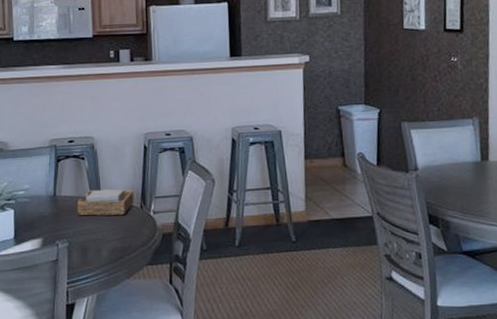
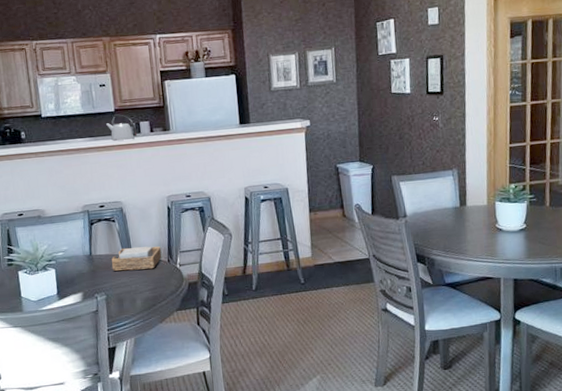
kettle: none [83,39,116,71] -> present [106,113,138,142]

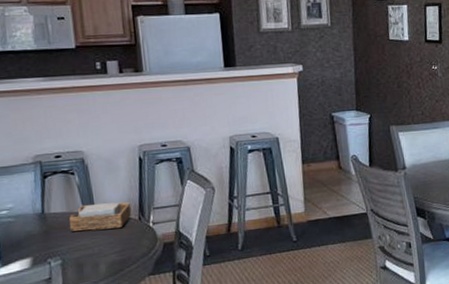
kettle: present [106,113,138,142] -> none [65,50,104,83]

